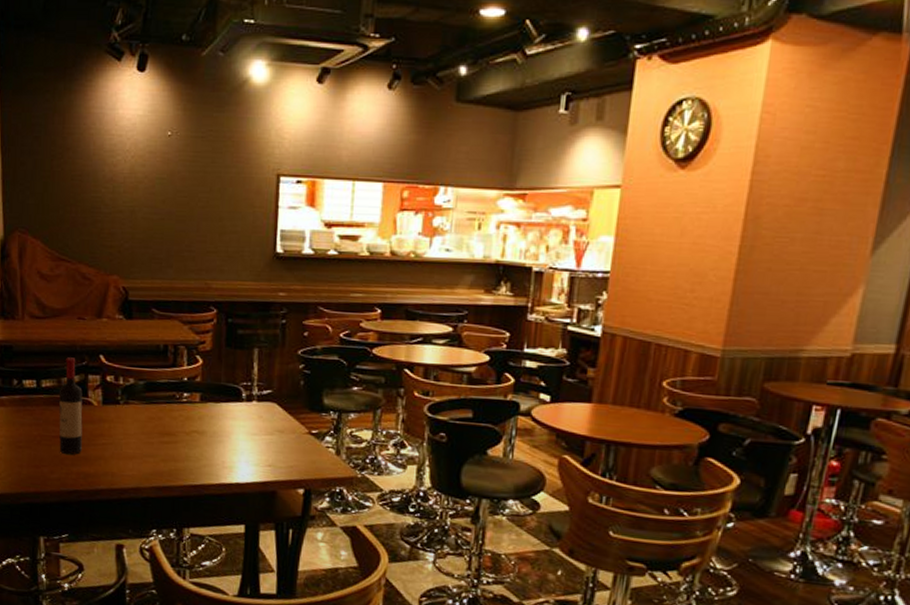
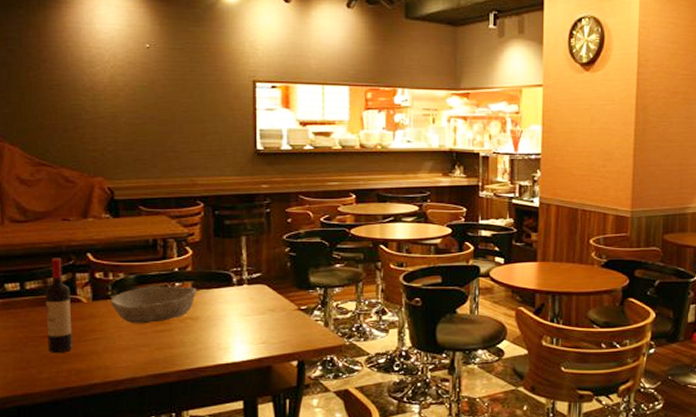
bowl: none [119,394,205,434] -> present [110,286,197,324]

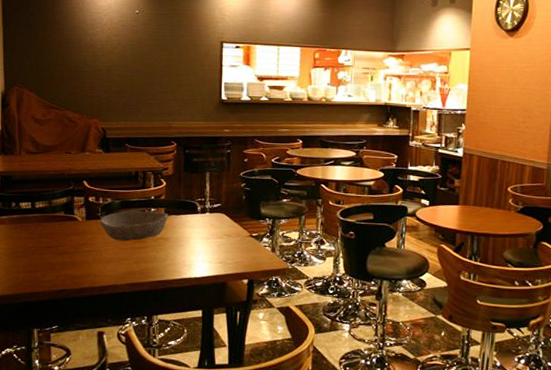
wine bottle: present [45,258,72,353] -> none [49,183,70,261]

